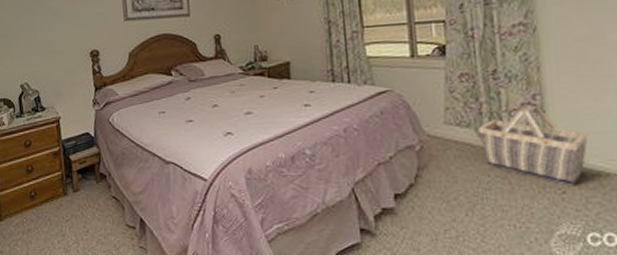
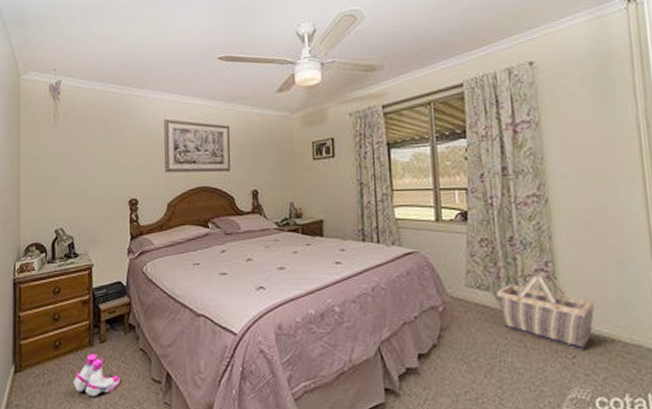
boots: none [51,202,96,242] -> present [73,353,120,396]

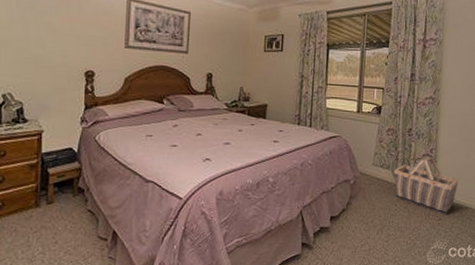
boots: present [73,353,120,396] -> none [16,214,66,253]

